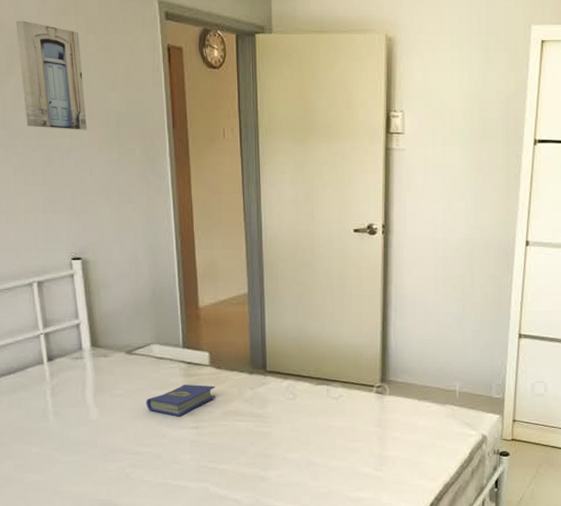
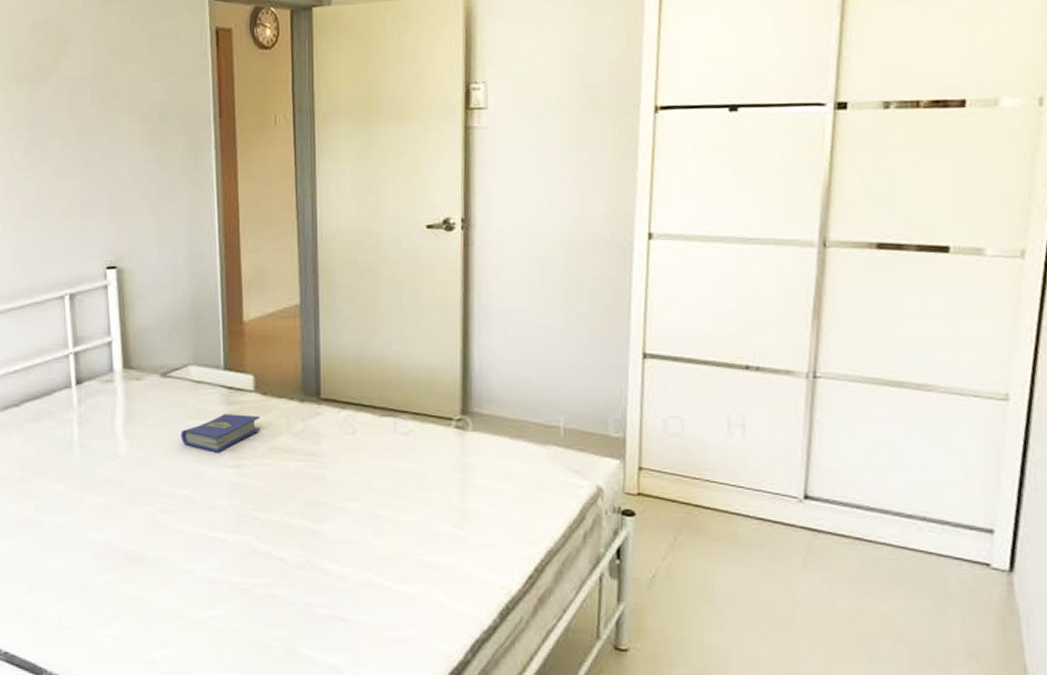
wall art: present [16,20,87,130] -> none [61,14,128,126]

